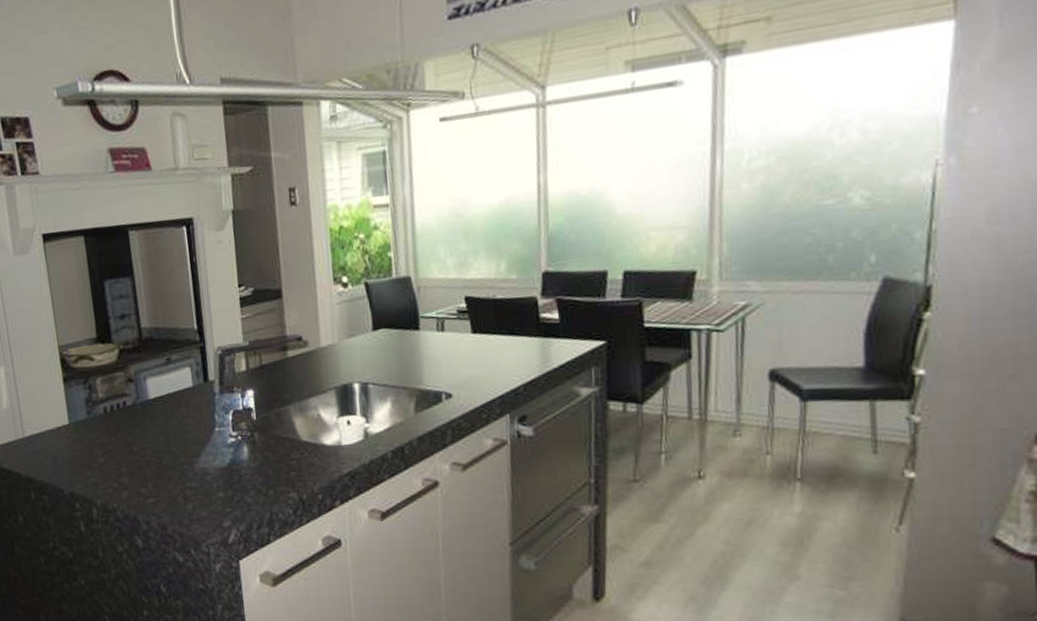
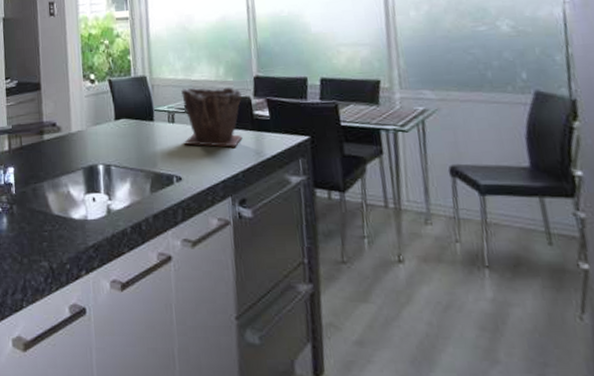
plant pot: none [453,286,526,357] -> present [181,87,243,147]

